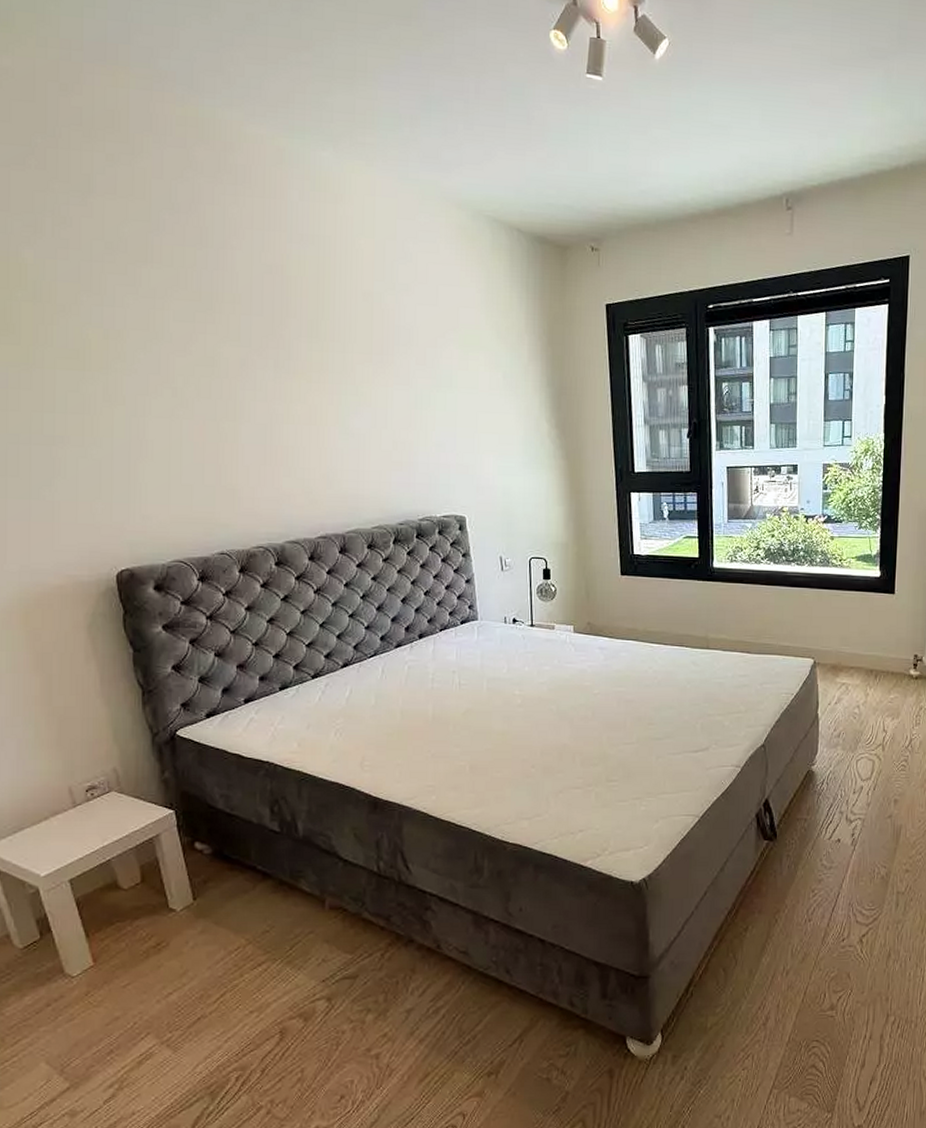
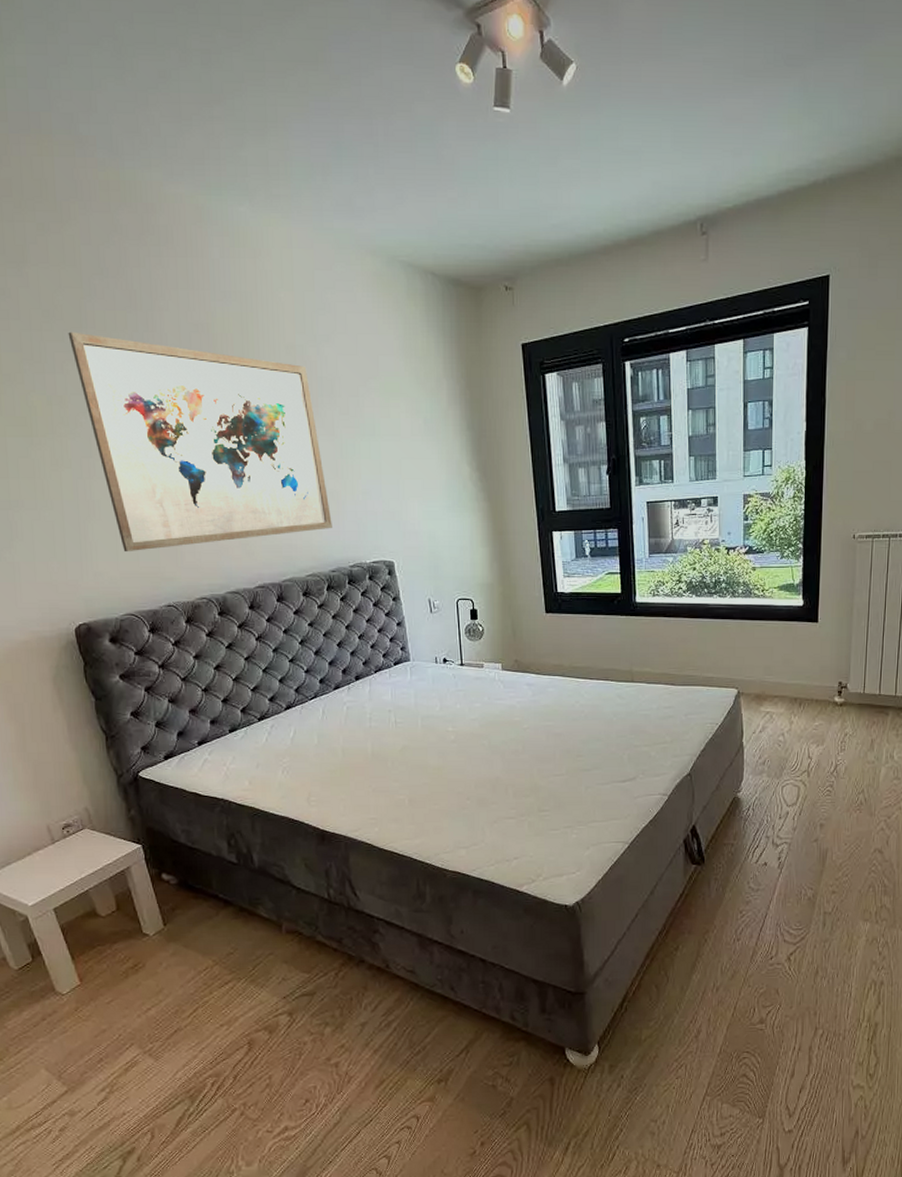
wall art: none [132,265,403,496] -> present [68,332,332,552]

